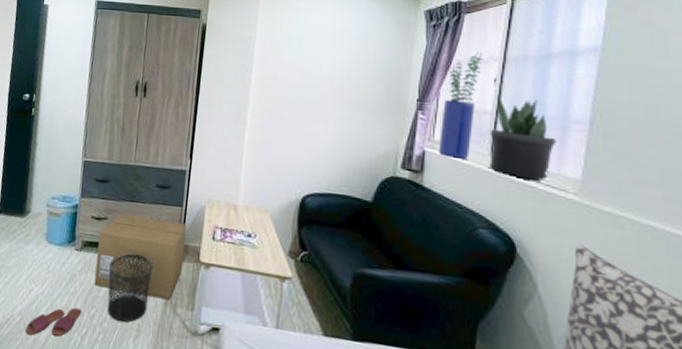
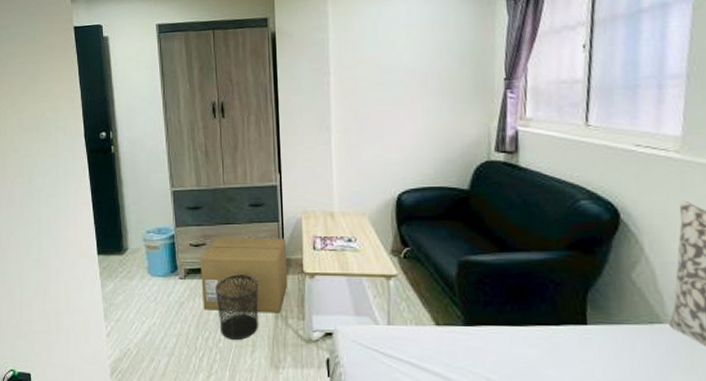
slippers: present [25,308,82,337] -> none [144,333,196,365]
vase: present [439,51,483,160] -> none [531,18,570,134]
planter: present [489,94,557,181] -> none [583,60,654,144]

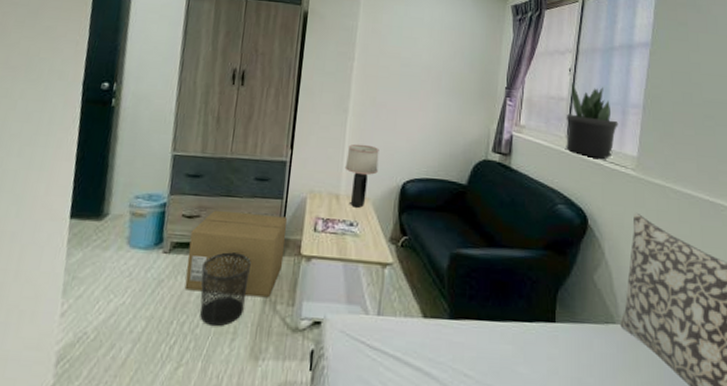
table lamp: none [335,160,370,223] -> present [344,143,379,208]
planter: none [583,60,654,144] -> present [566,82,619,159]

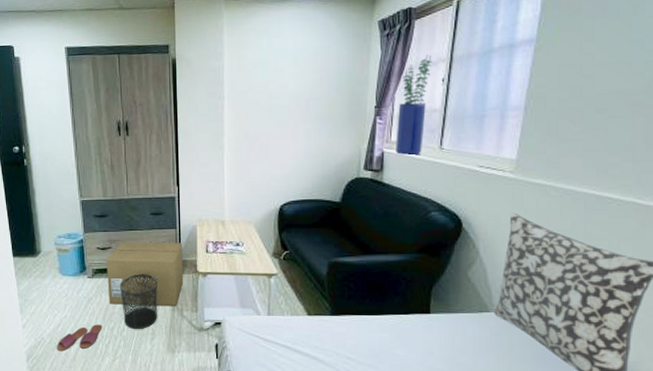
slippers: none [102,316,171,353] -> present [57,324,103,351]
table lamp: present [344,143,379,208] -> none [226,175,256,230]
vase: none [524,44,560,143] -> present [396,54,432,156]
planter: present [566,82,619,159] -> none [439,92,496,165]

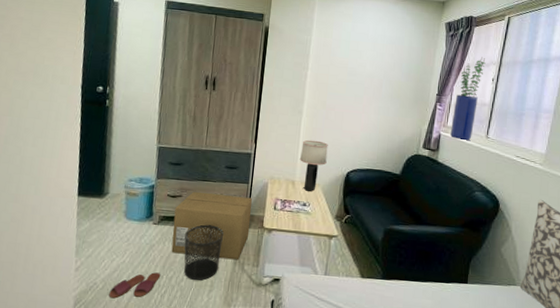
table lamp: none [226,175,256,230] -> present [299,139,328,192]

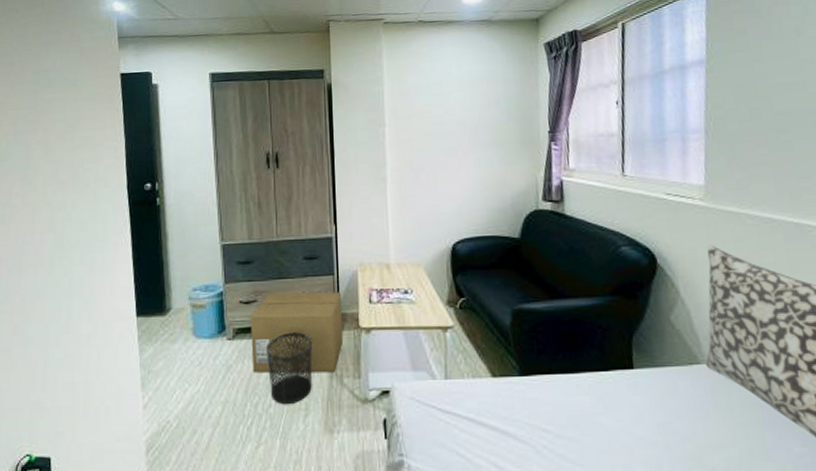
slippers: present [109,272,161,299] -> none [186,400,244,439]
table lamp: present [299,139,328,192] -> none [391,210,425,275]
vase: present [450,57,486,141] -> none [573,77,604,184]

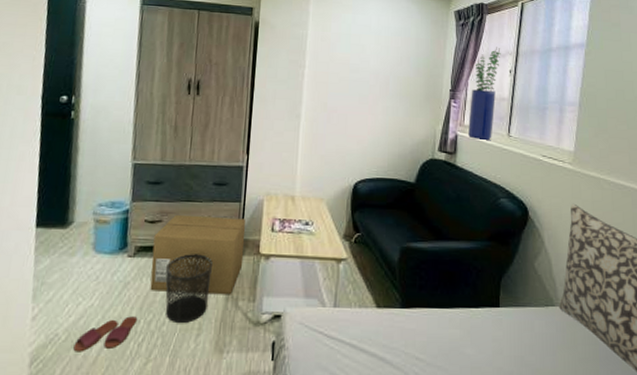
slippers: none [186,400,244,439] -> present [73,316,138,352]
vase: none [573,77,604,184] -> present [468,47,501,141]

